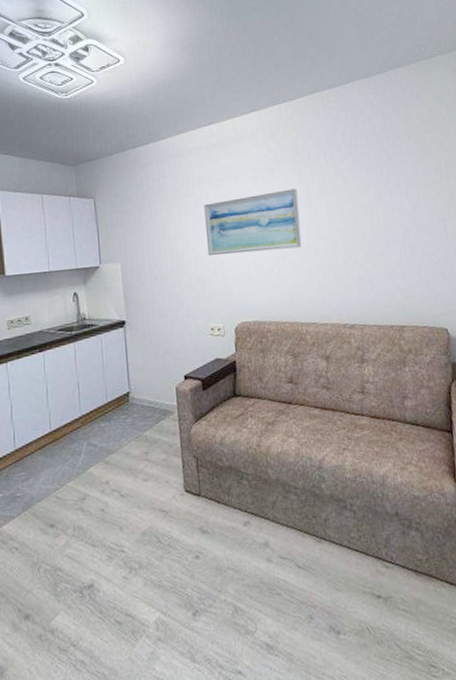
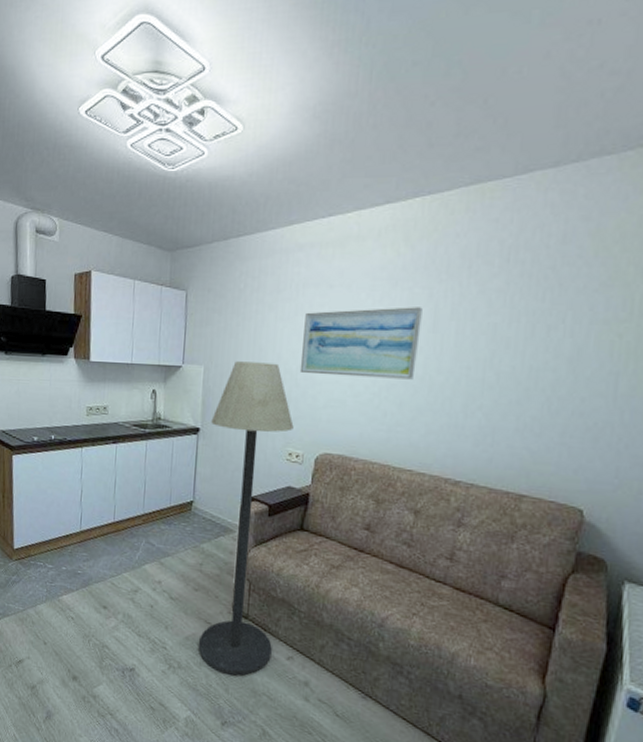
floor lamp: none [135,251,229,560] -> present [199,361,294,676]

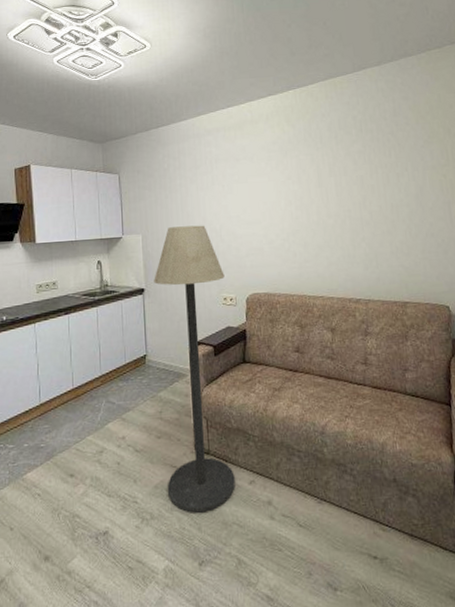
wall art: present [299,307,423,380] -> none [220,169,312,230]

